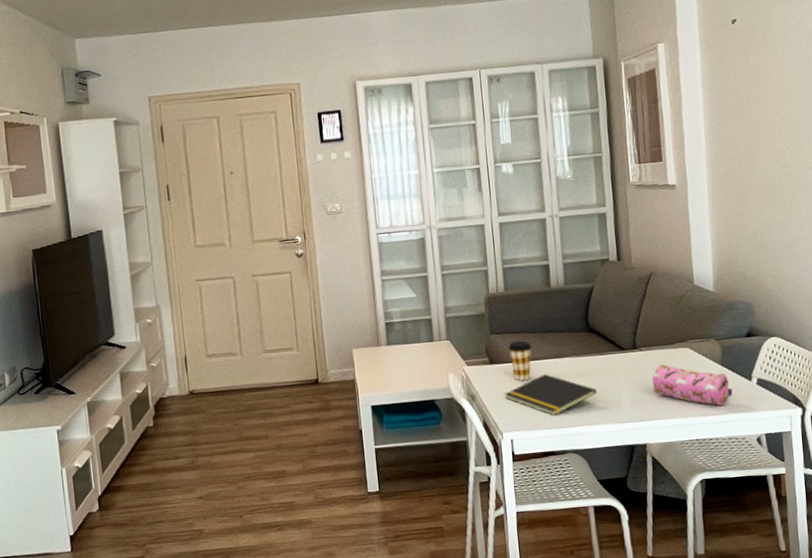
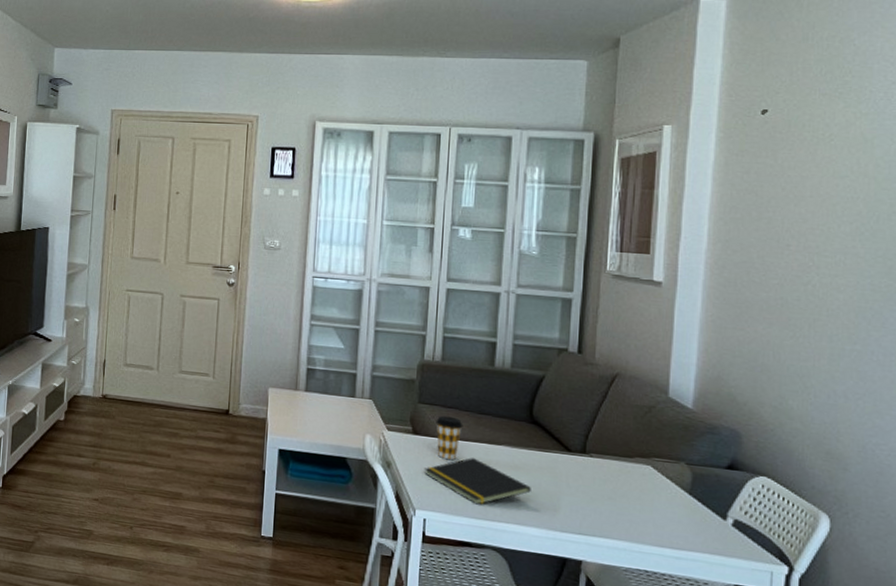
pencil case: present [652,364,733,406] -> none [600,476,699,541]

